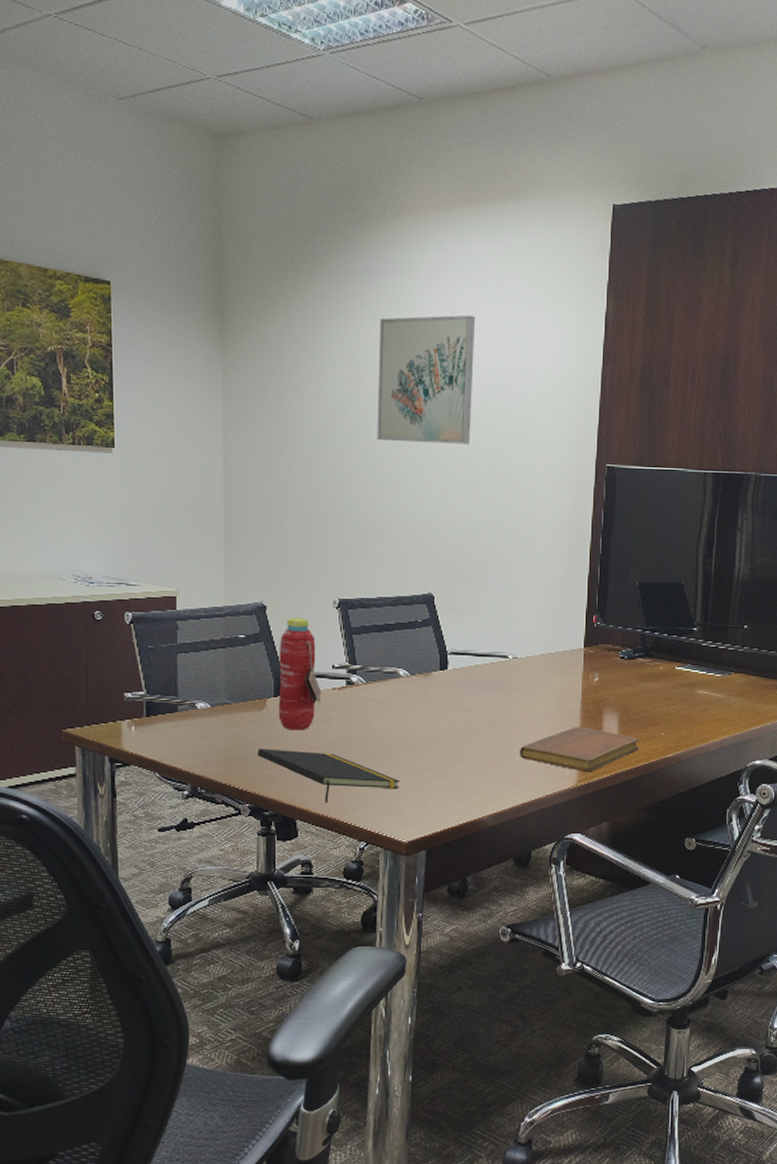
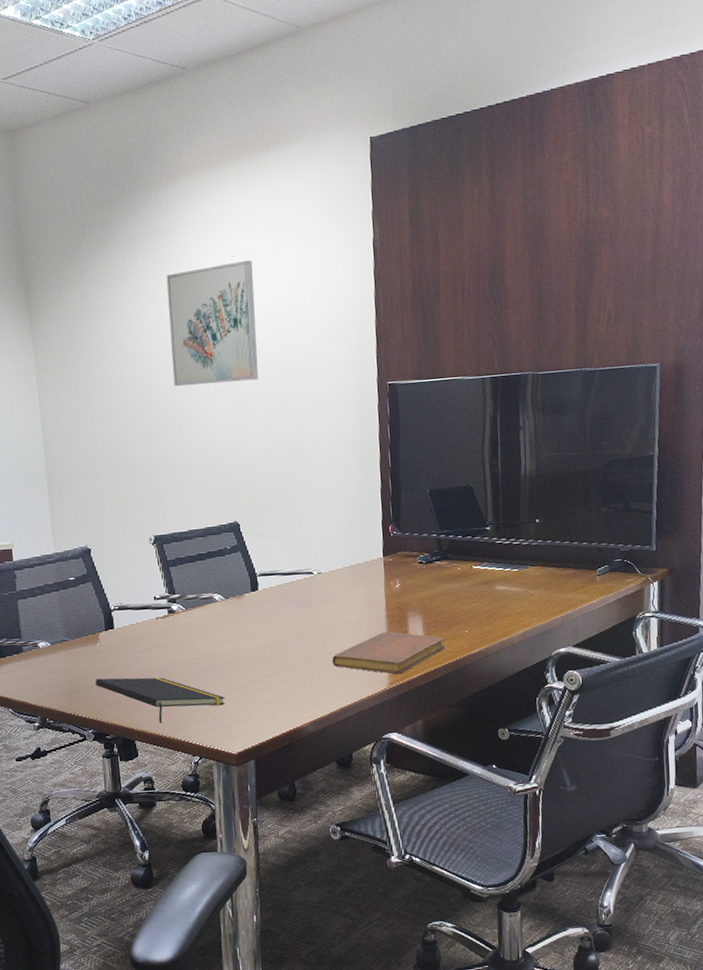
water bottle: present [278,618,321,730] -> none [105,556,147,660]

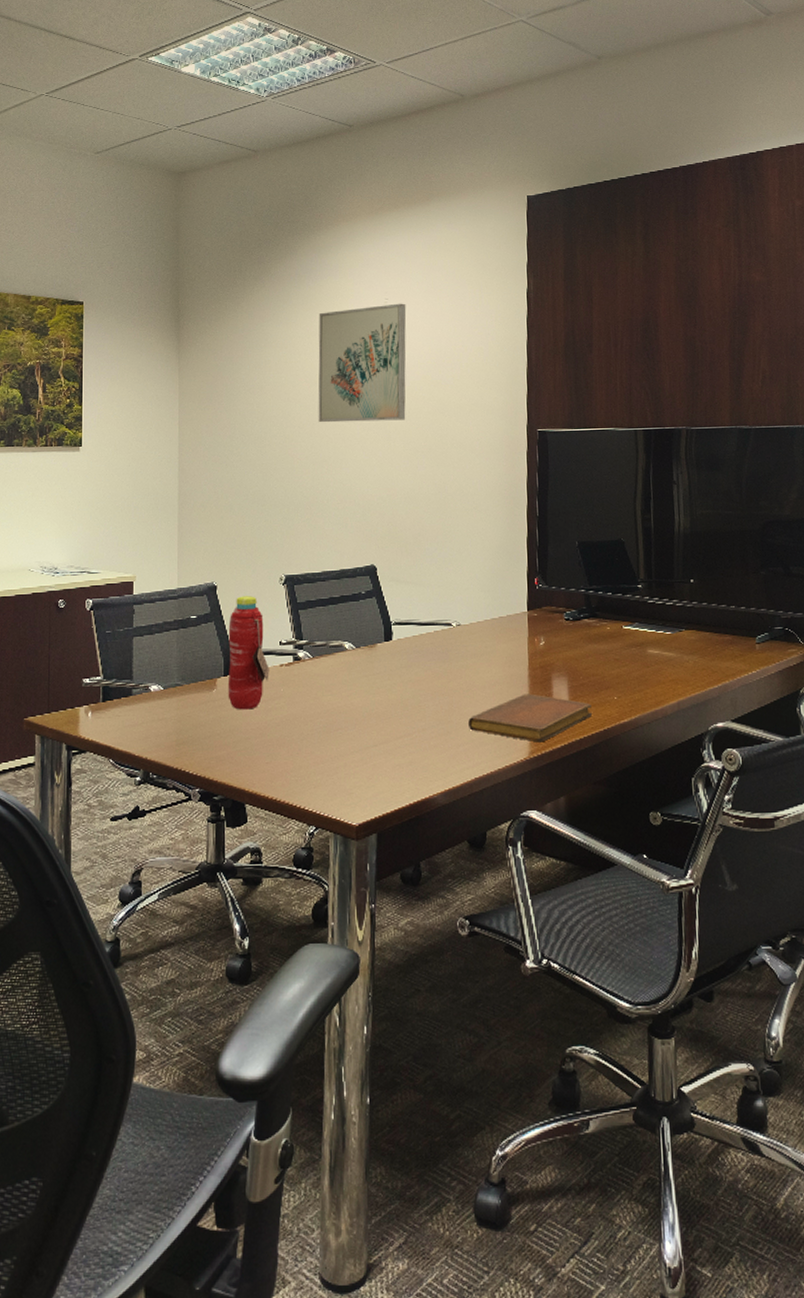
notepad: present [95,677,226,724] -> none [207,730,349,785]
water bottle: none [105,556,147,660] -> present [228,596,269,710]

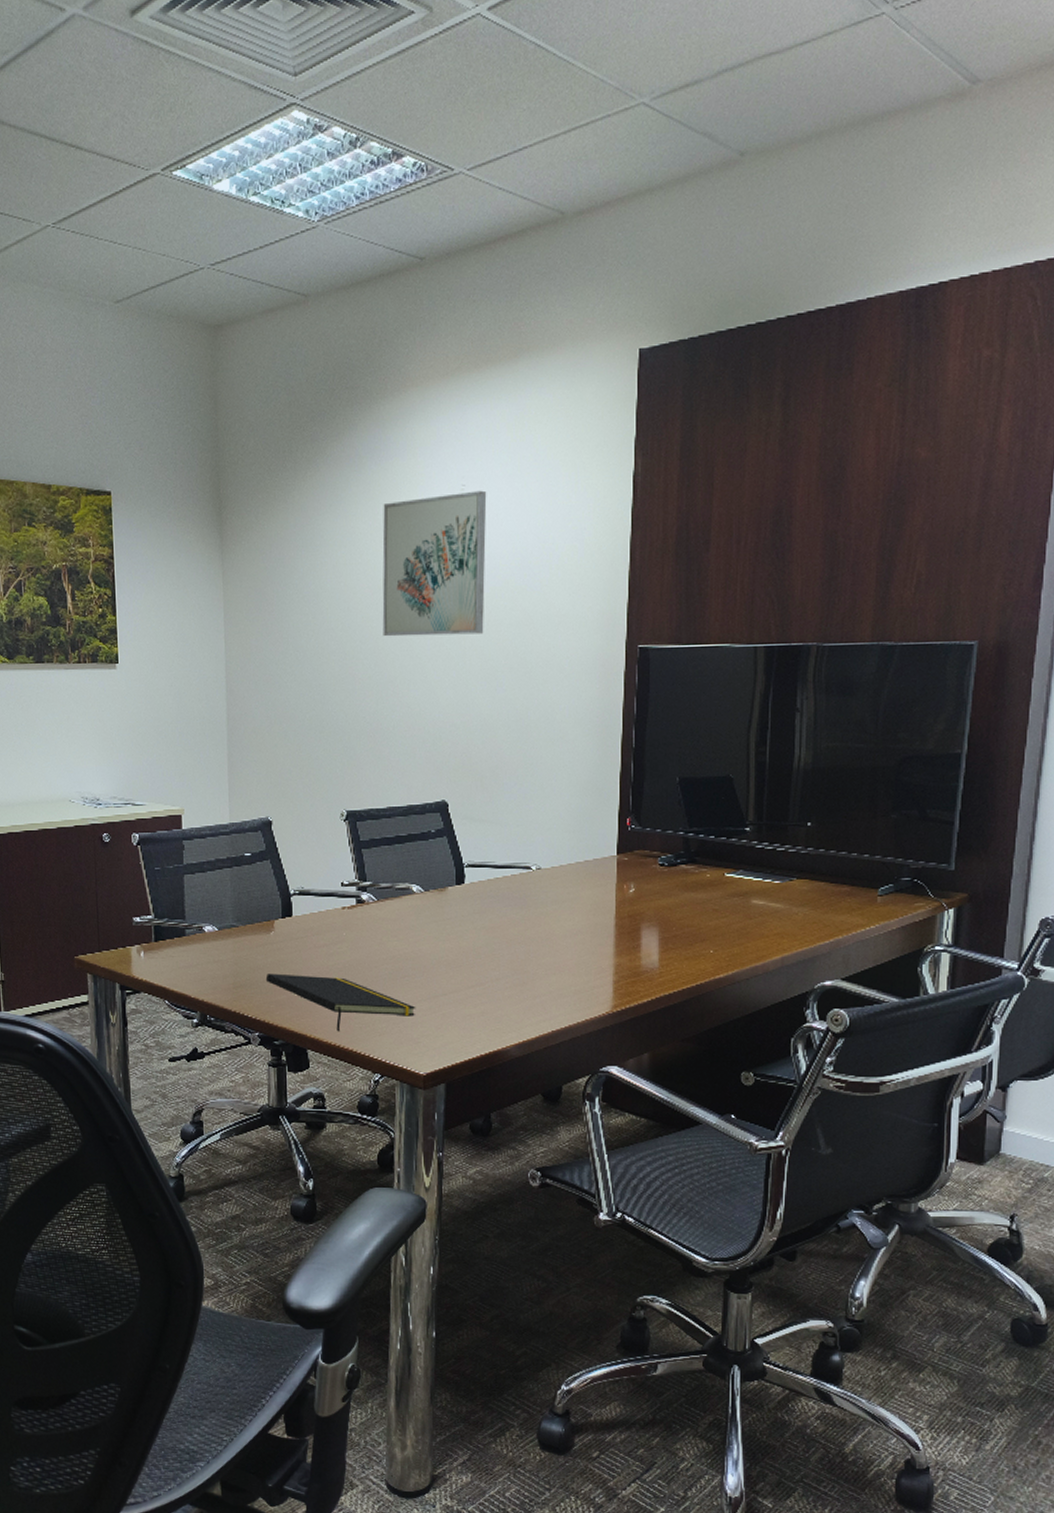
notepad: none [207,730,349,785] -> present [265,973,416,1032]
water bottle: present [228,596,269,710] -> none [285,833,331,954]
notebook: present [468,694,592,743] -> none [547,944,684,996]

